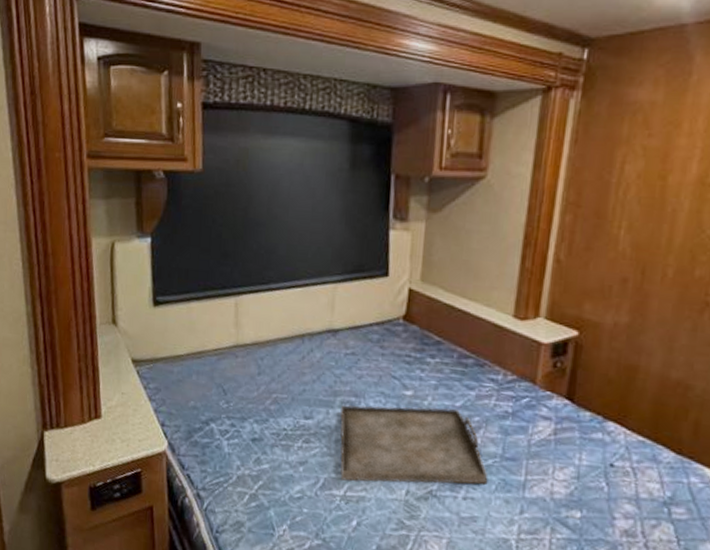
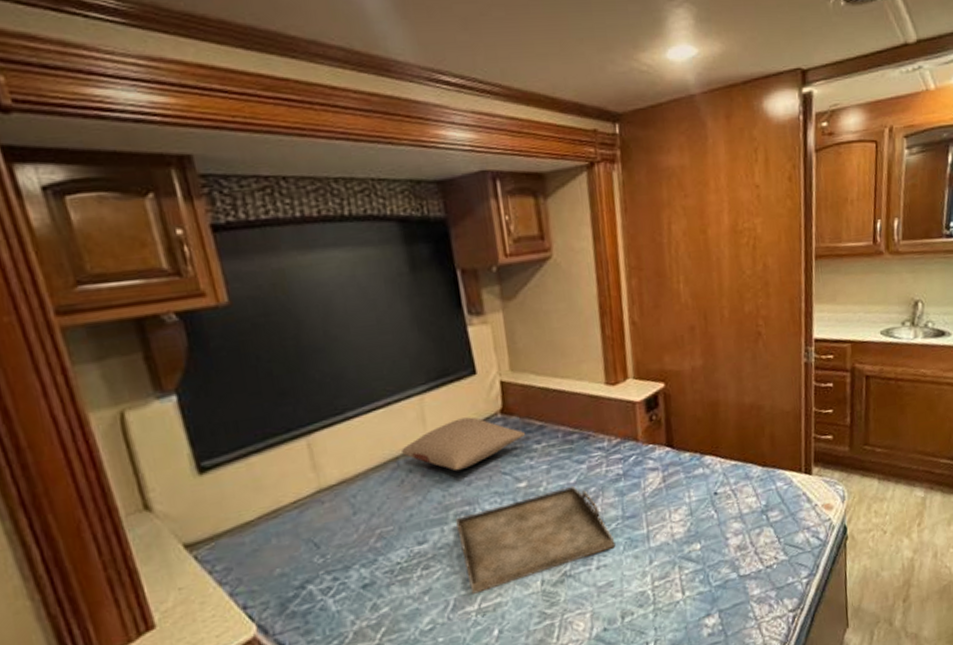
pillow: none [308,314,421,363] -> present [402,417,525,471]

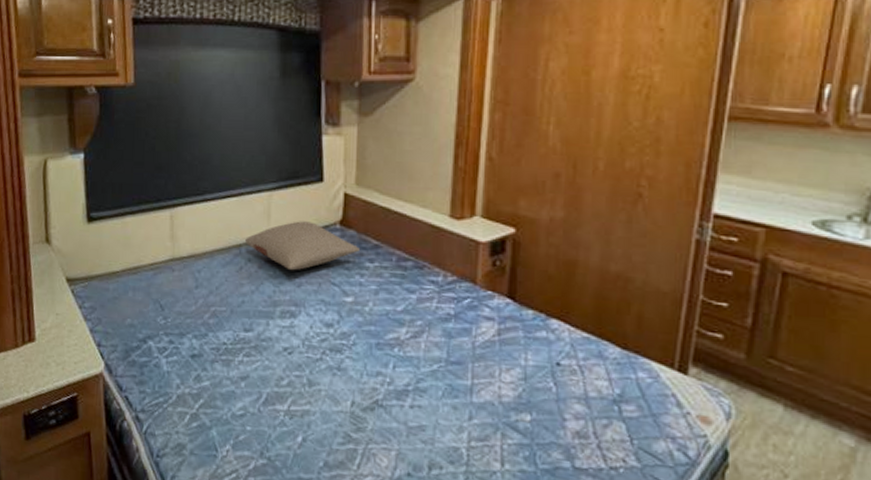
serving tray: present [456,485,615,594] -> none [281,313,434,395]

